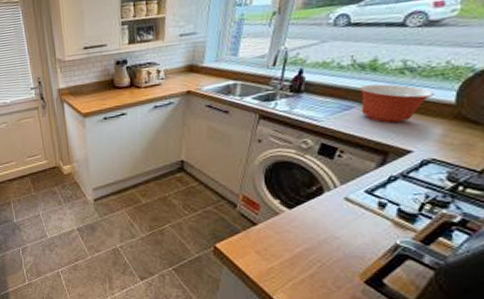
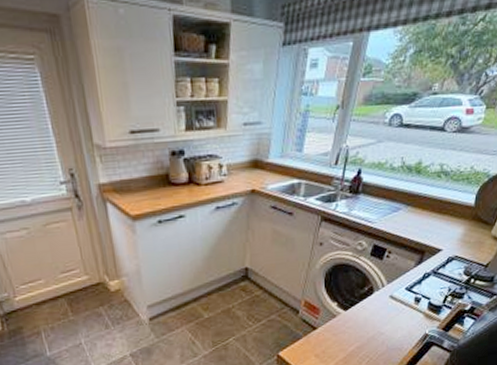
mixing bowl: present [359,84,435,123] -> none [406,186,461,224]

